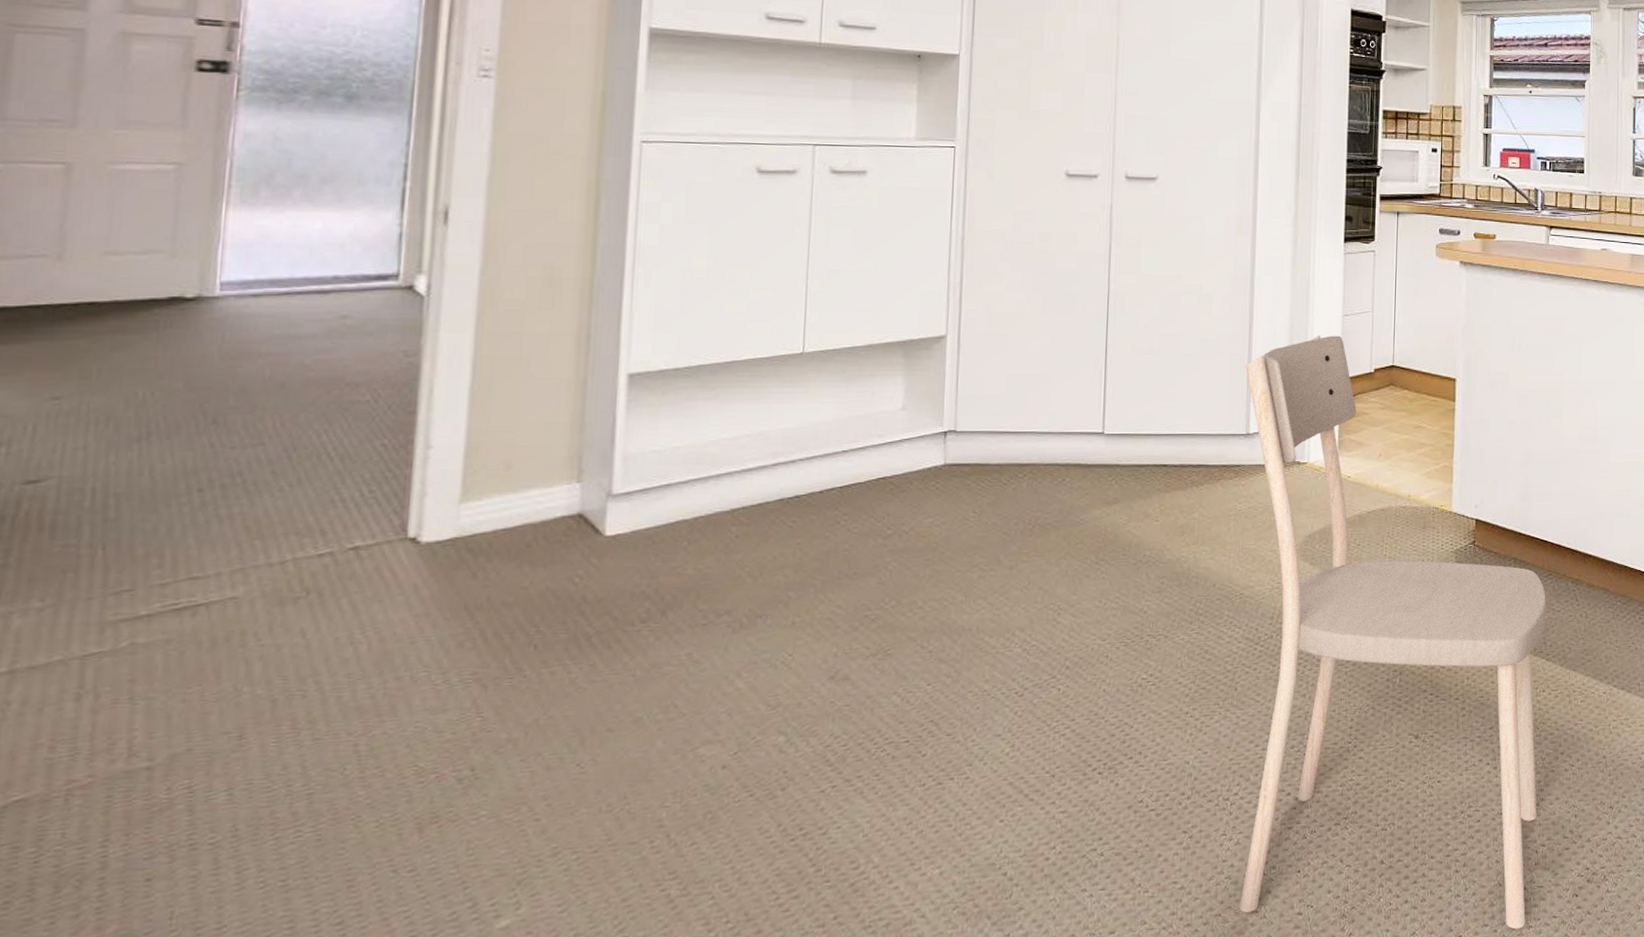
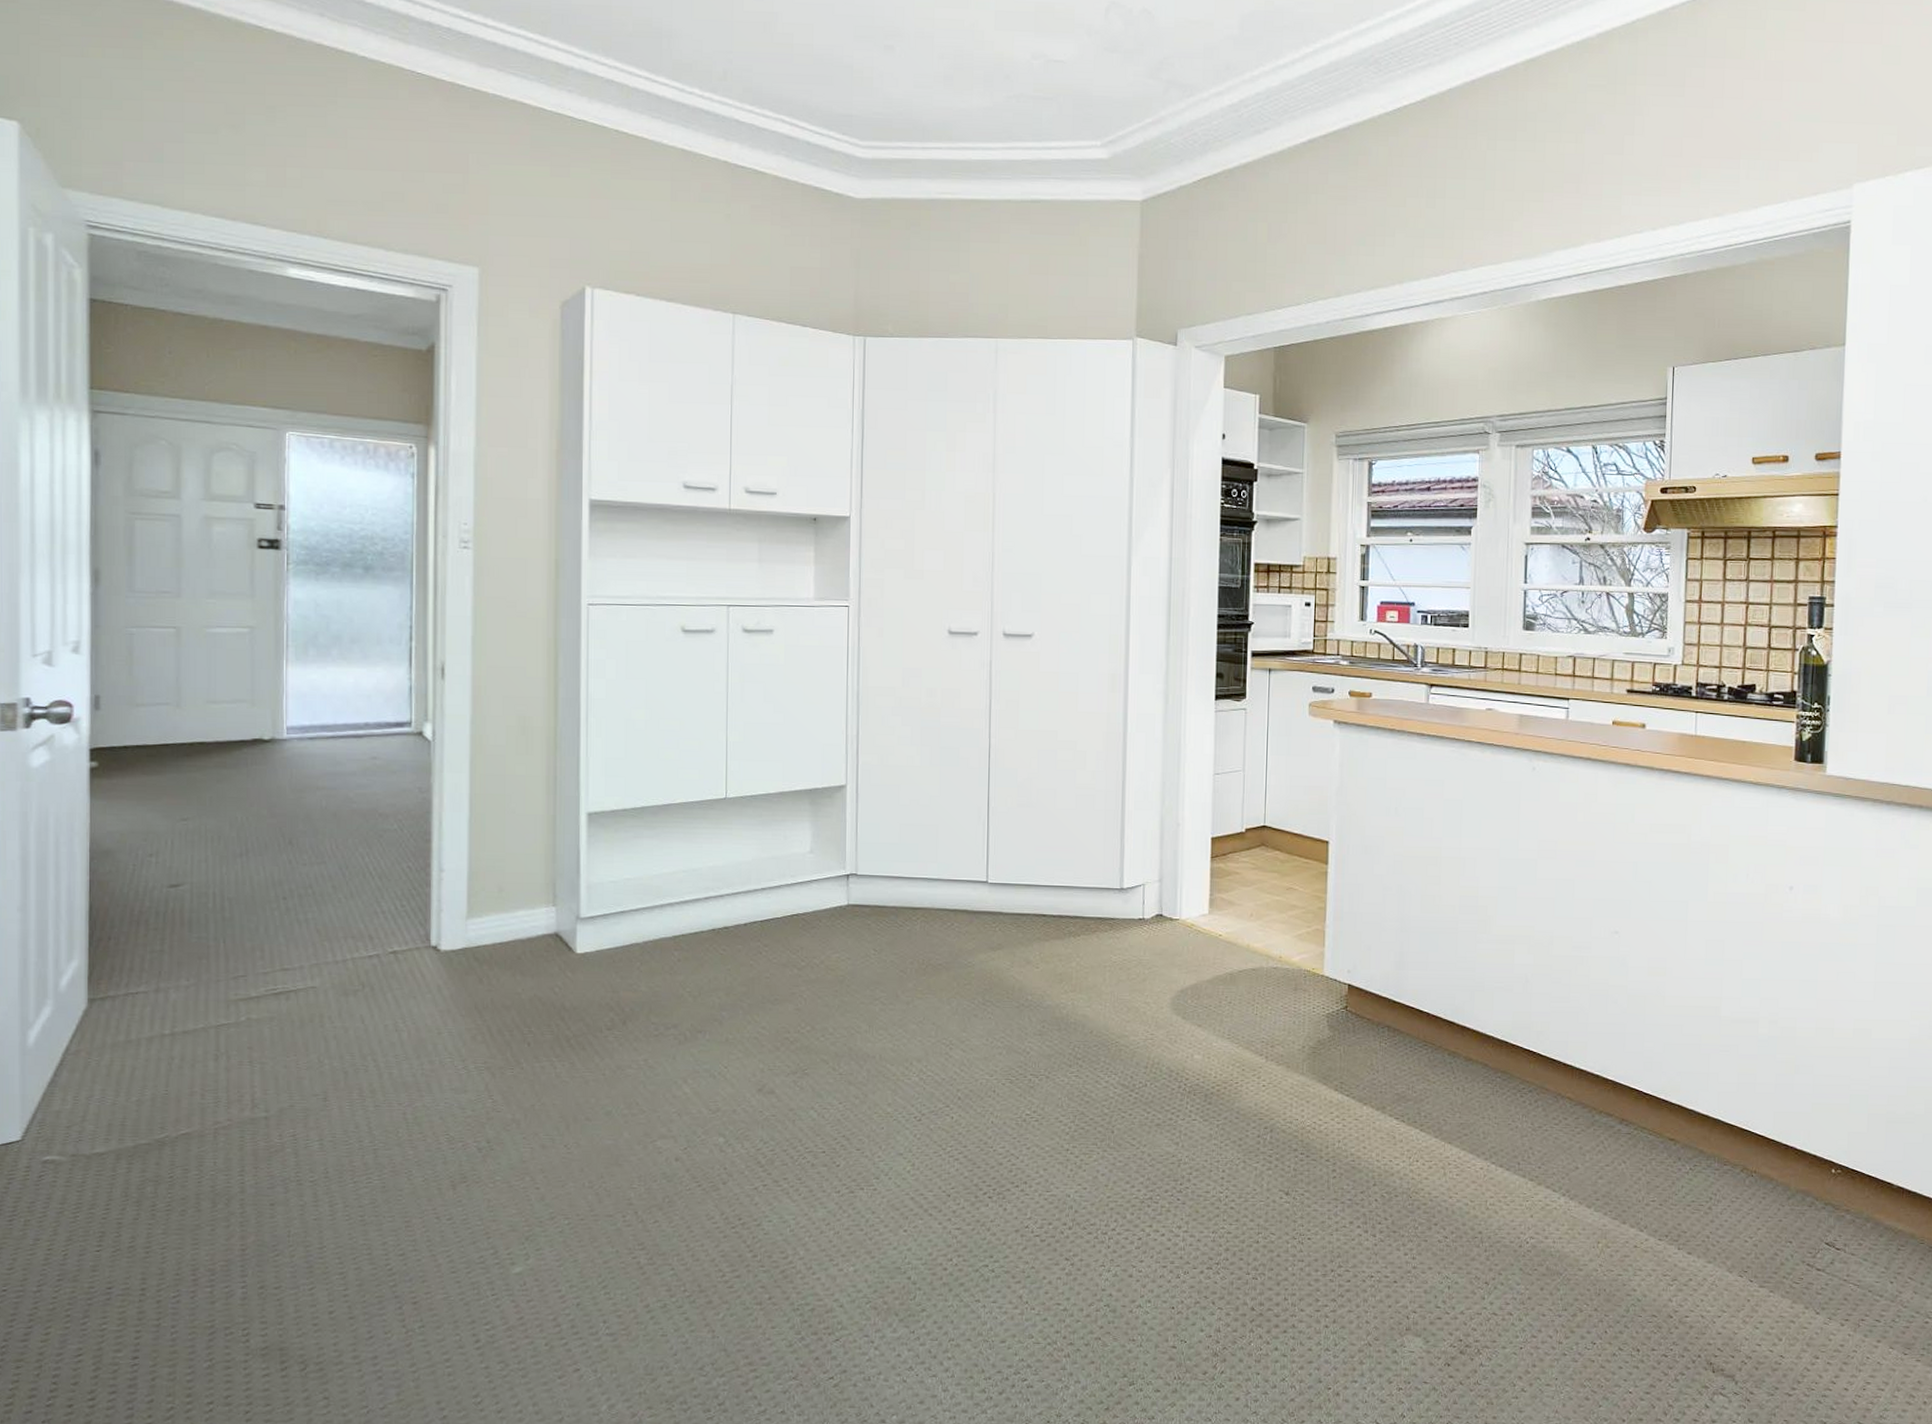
dining chair: present [1239,335,1546,929] -> none [1117,793,1421,1389]

